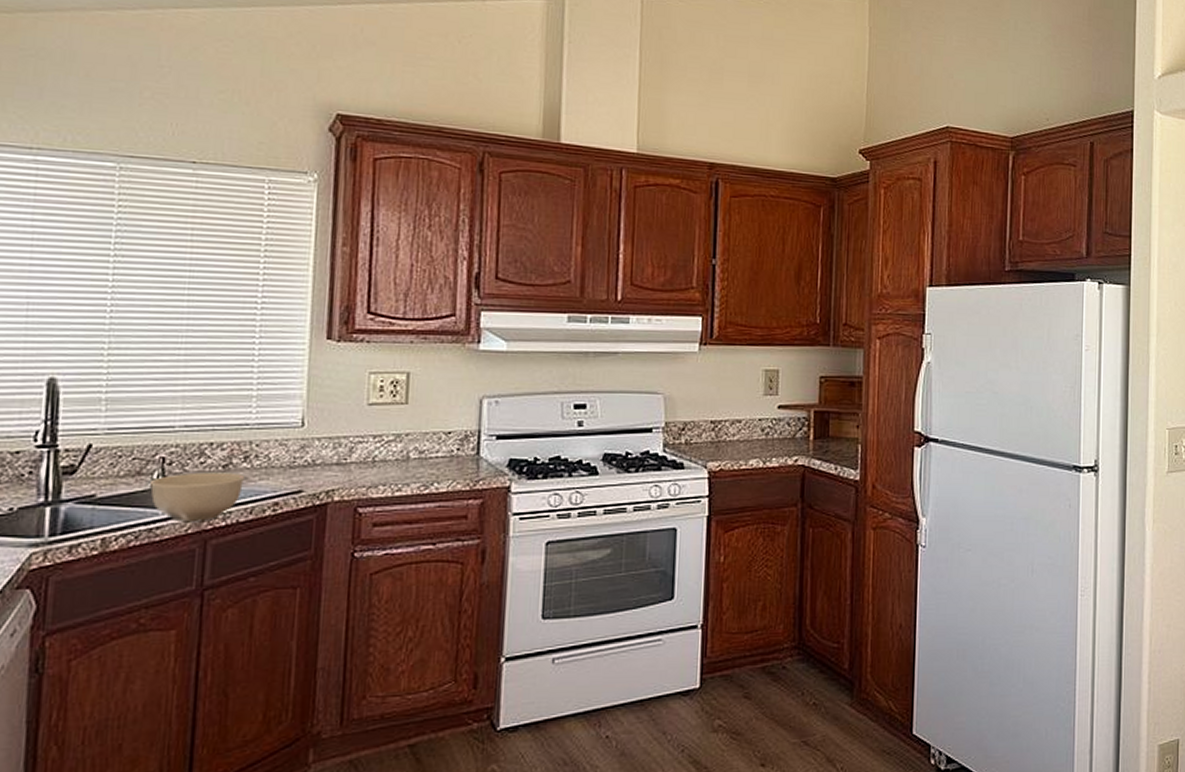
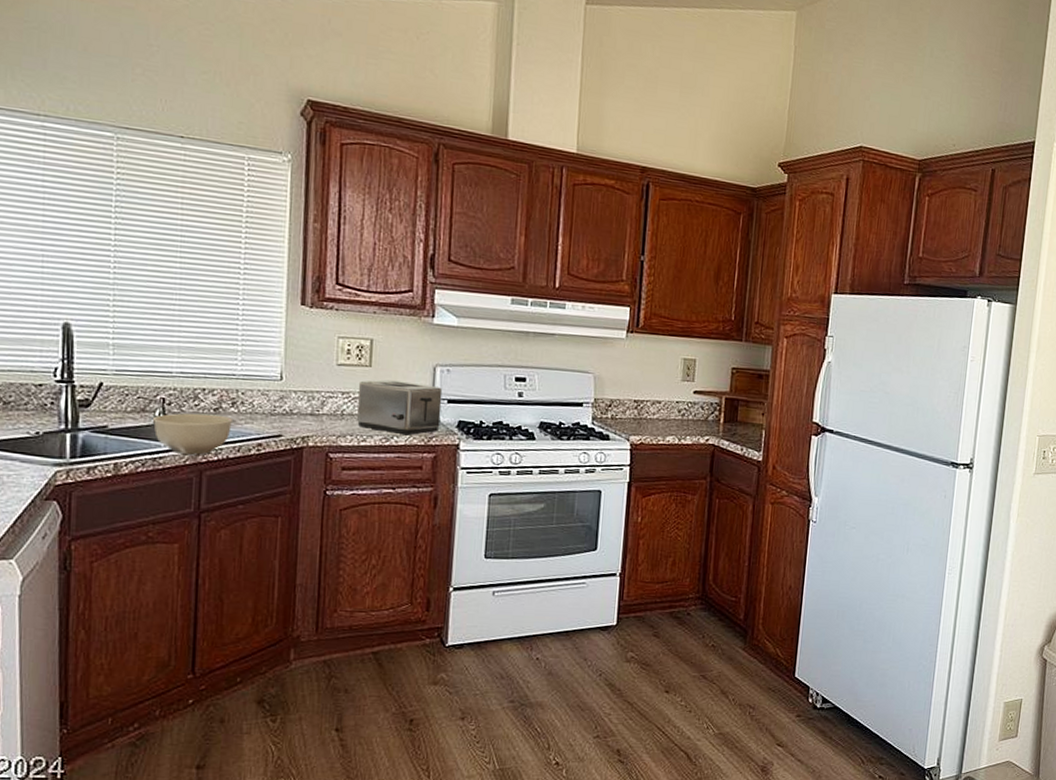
toaster: none [391,418,491,480] -> present [357,380,443,435]

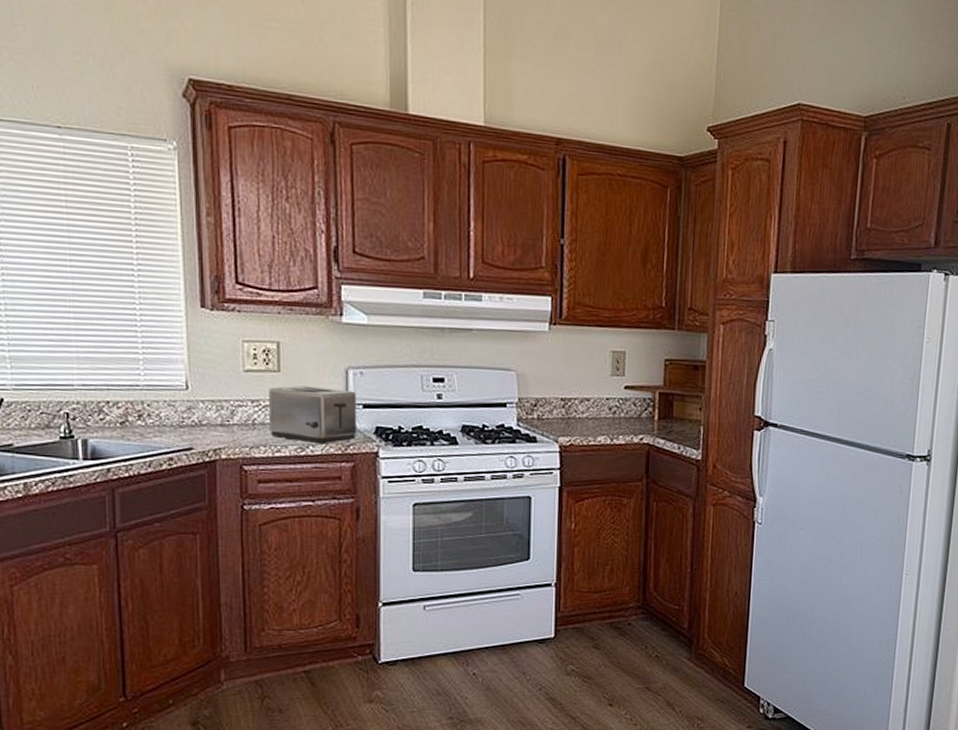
bowl: present [153,413,232,455] -> none [59,427,140,472]

